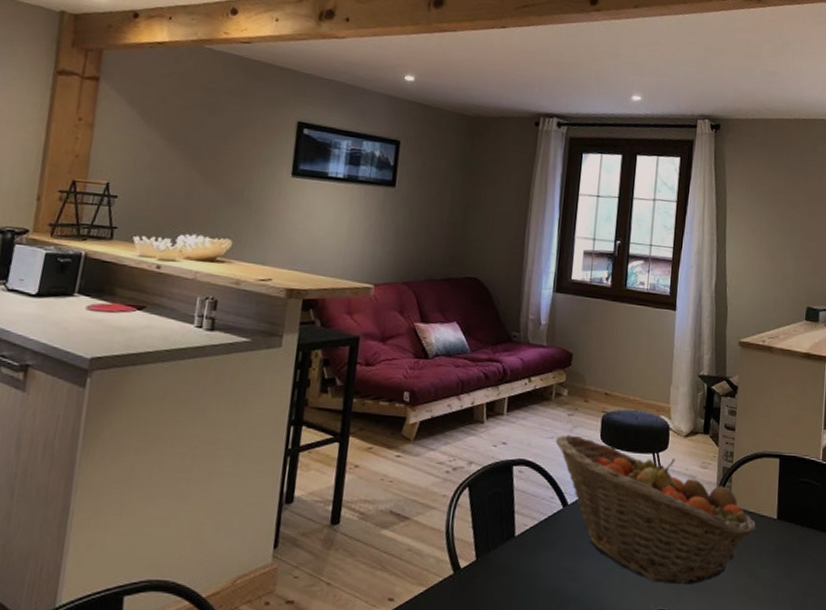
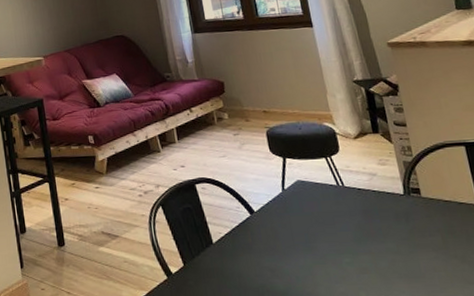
fruit basket: present [555,434,757,585] -> none [227,151,458,275]

